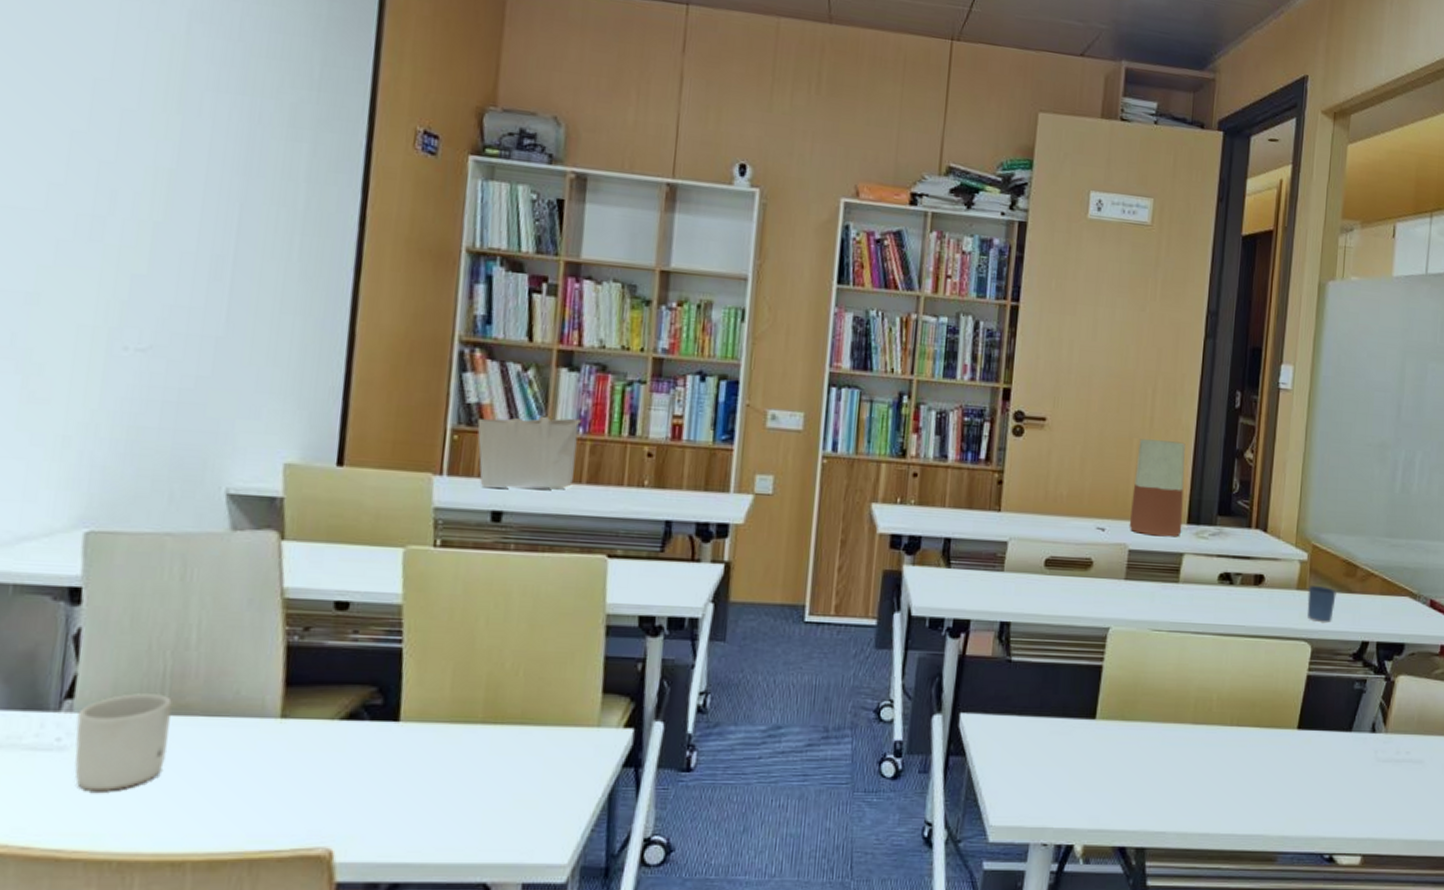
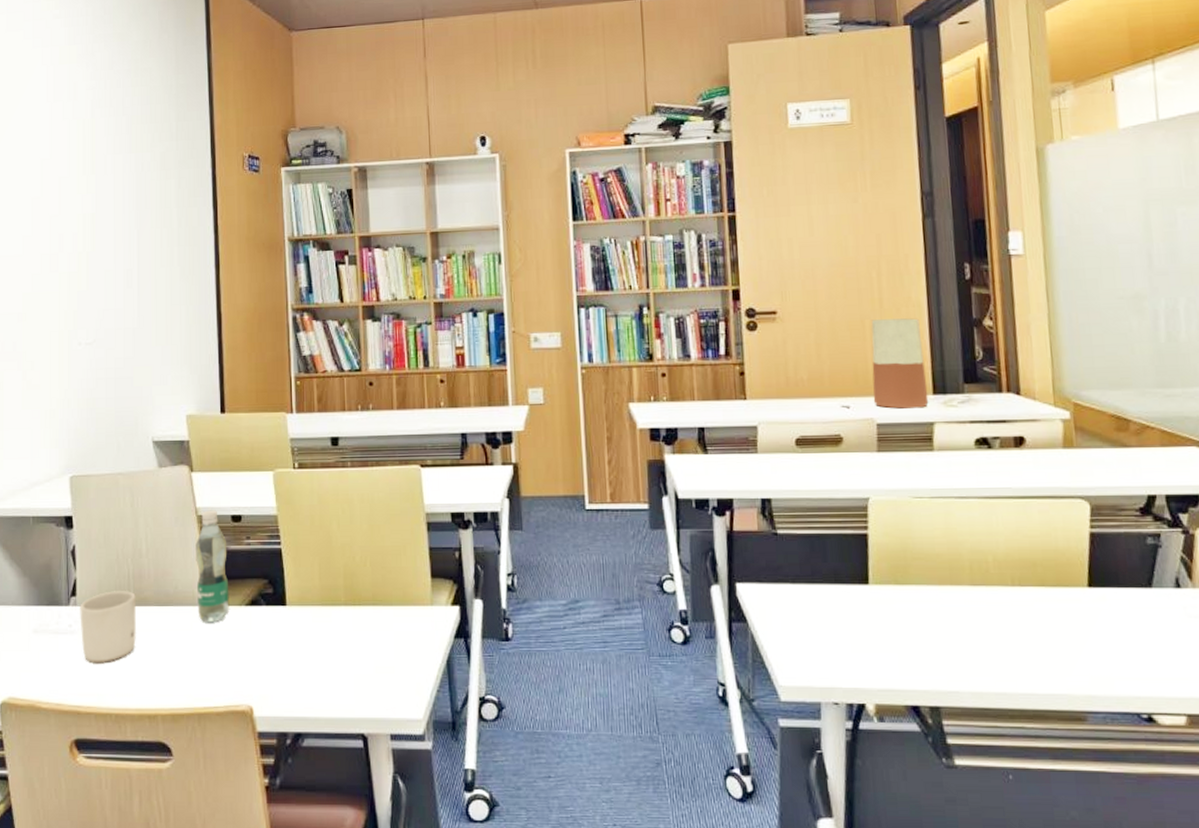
bottle: none [267,592,323,741] -> present [196,510,229,623]
tote bag: present [477,415,581,490] -> none [312,358,387,420]
mug: present [1307,586,1336,624] -> none [1076,443,1110,480]

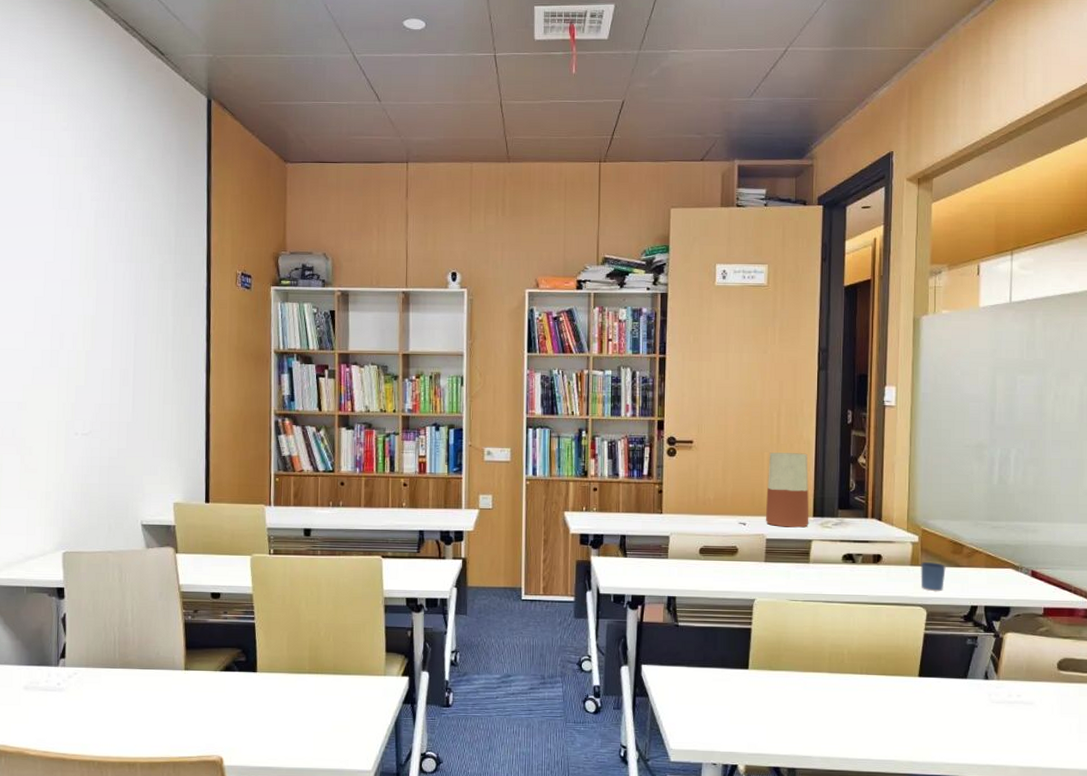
mug: present [80,591,137,662] -> none [68,655,121,717]
bottle: present [196,510,229,623] -> none [176,587,206,685]
mug: none [1076,443,1110,480] -> present [920,562,946,592]

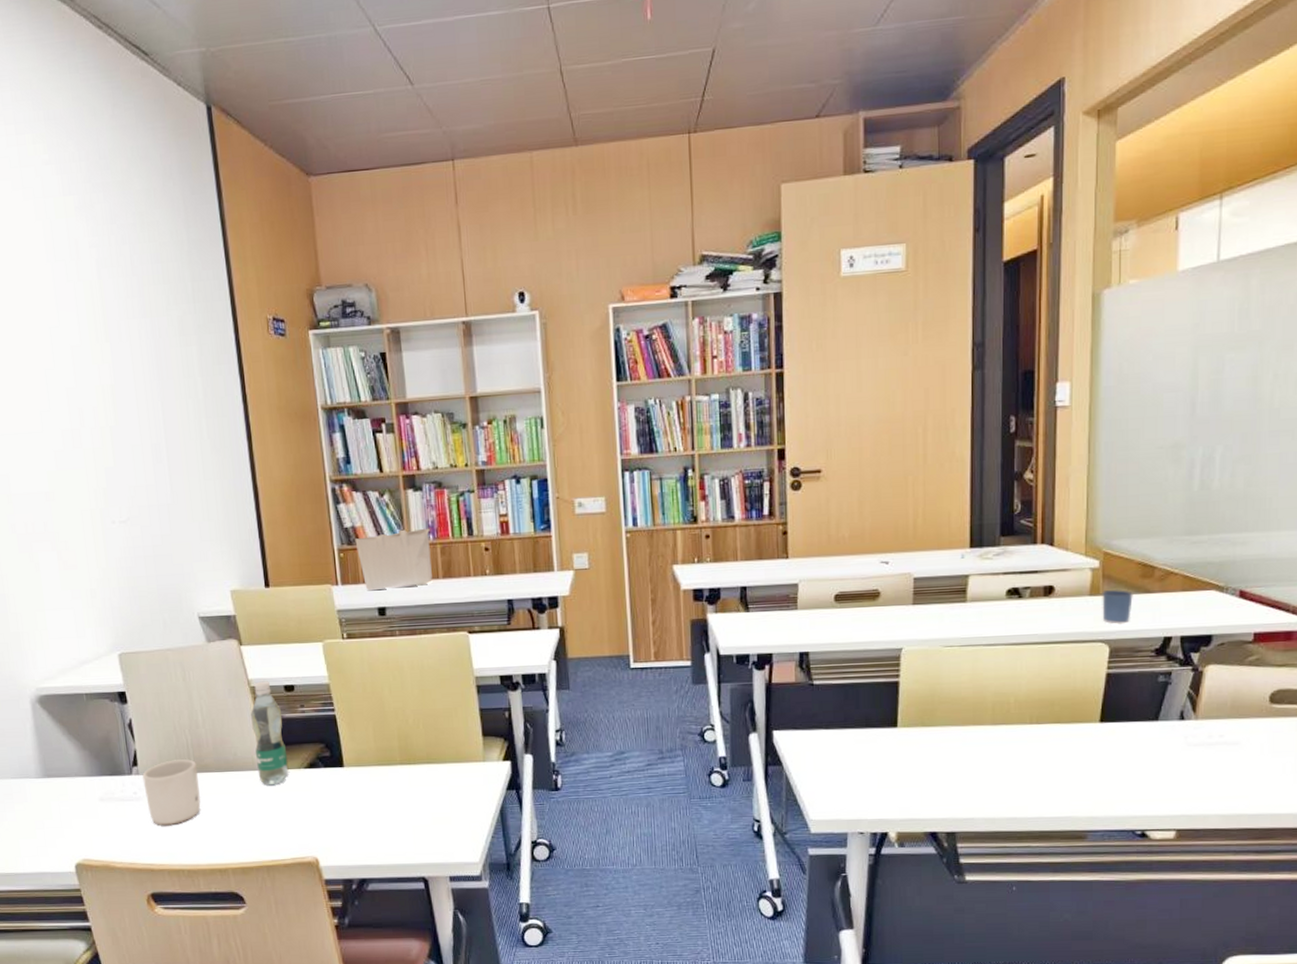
mug: none [68,655,121,717] -> present [142,759,201,825]
bottle: none [176,587,206,685] -> present [251,681,289,786]
tote bag: none [290,461,357,513] -> present [355,528,432,591]
vase: present [765,452,809,528] -> none [911,473,965,563]

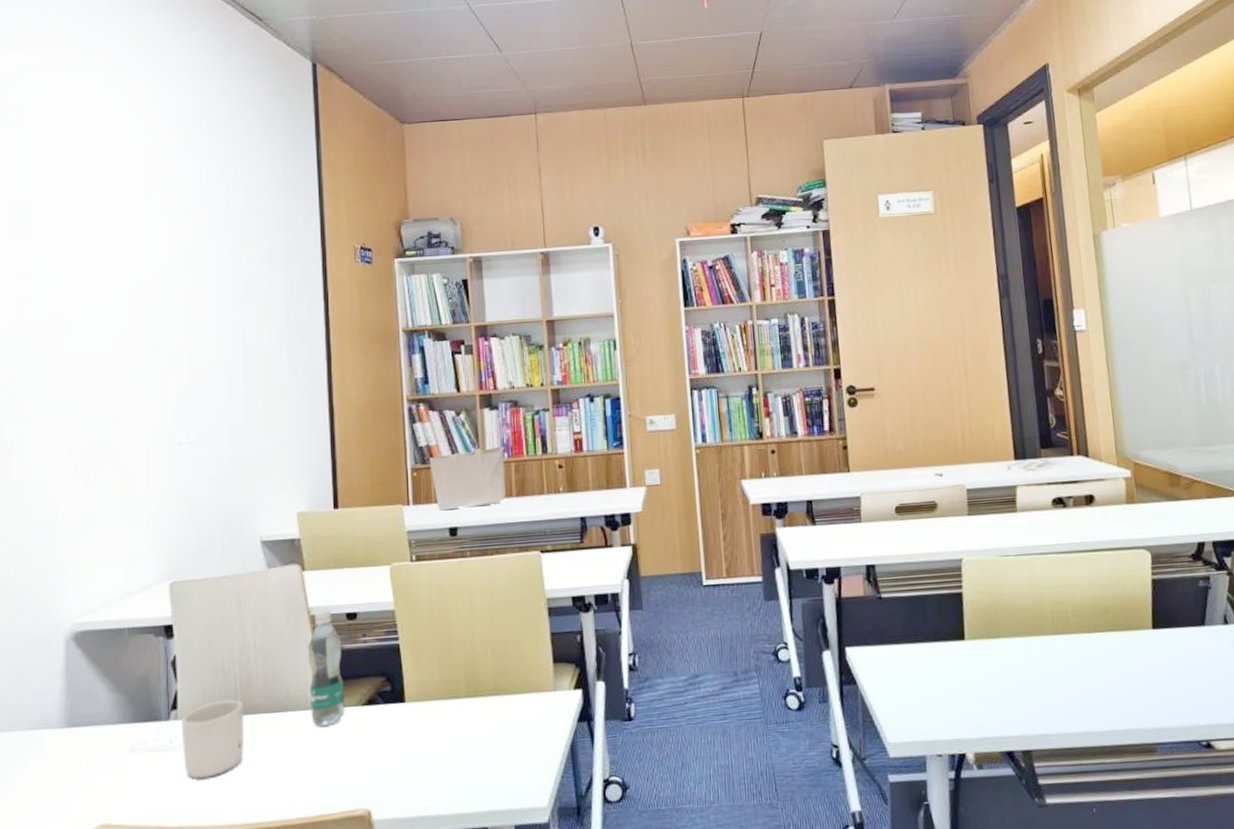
mug: present [1102,590,1133,625] -> none [1137,498,1165,532]

